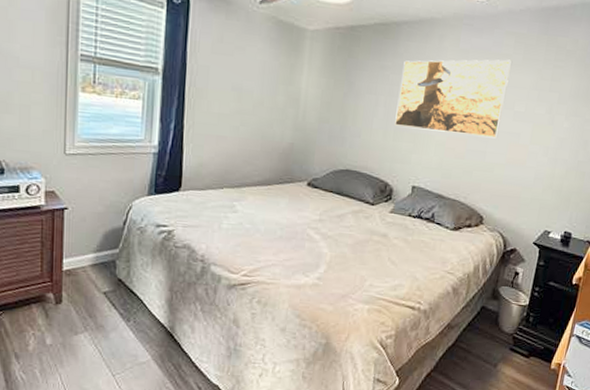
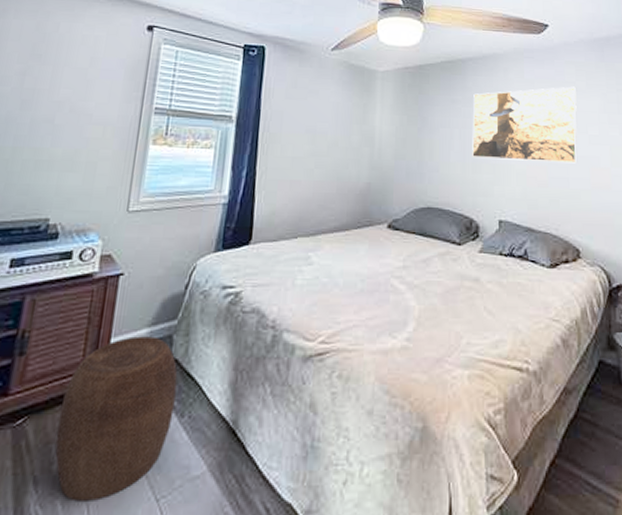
stool: none [28,259,123,372] -> present [55,336,178,502]

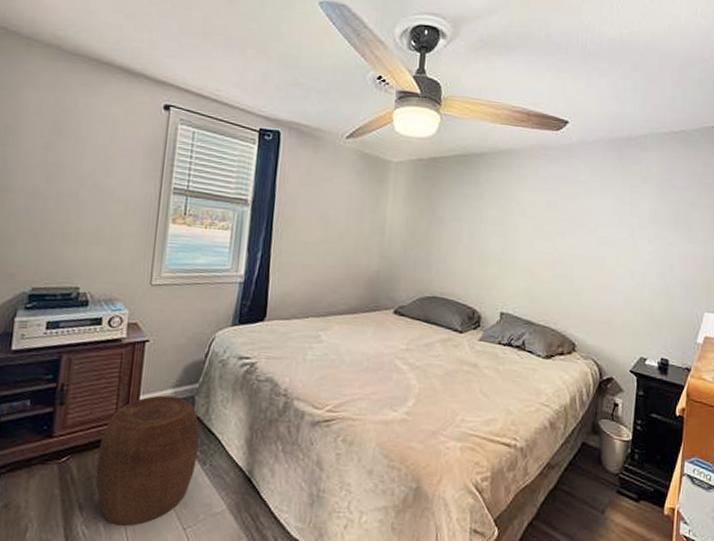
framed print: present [472,86,578,164] -> none [479,186,590,263]

